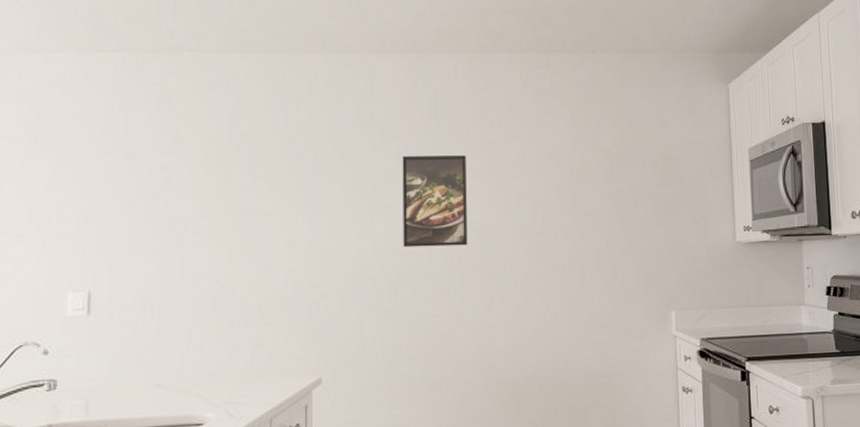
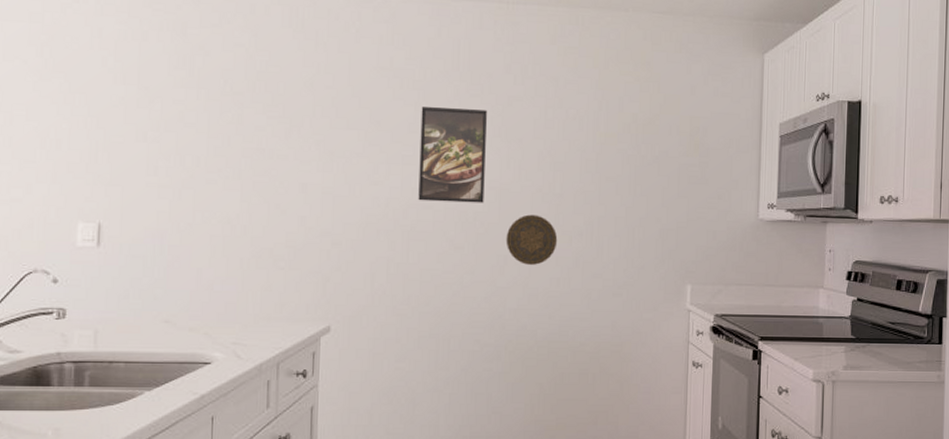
decorative plate: none [491,253,542,303] -> present [505,214,558,265]

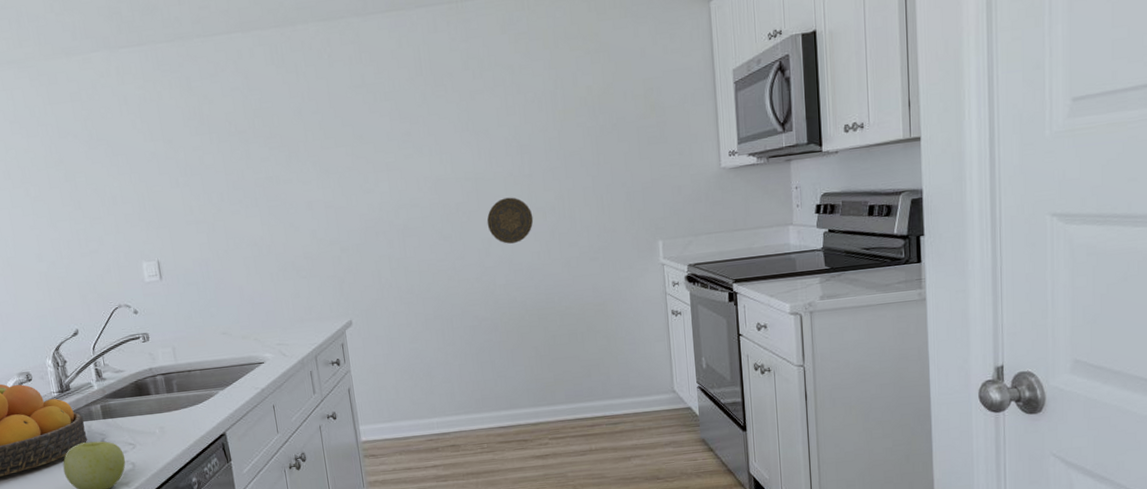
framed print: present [418,107,487,203] -> none [395,108,463,201]

